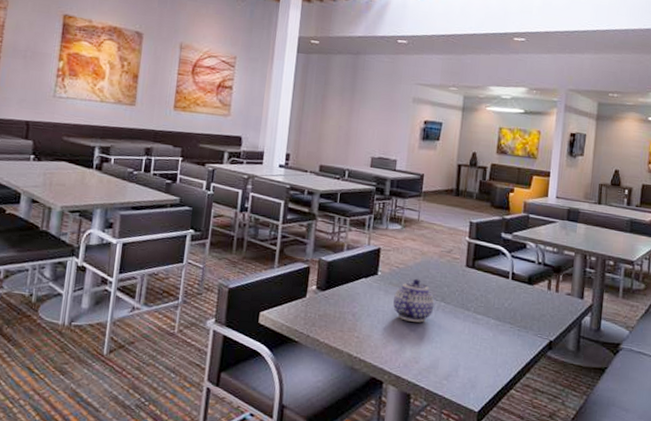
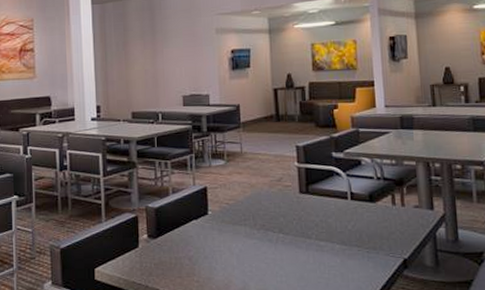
teapot: present [393,278,435,323] -> none [229,212,273,258]

